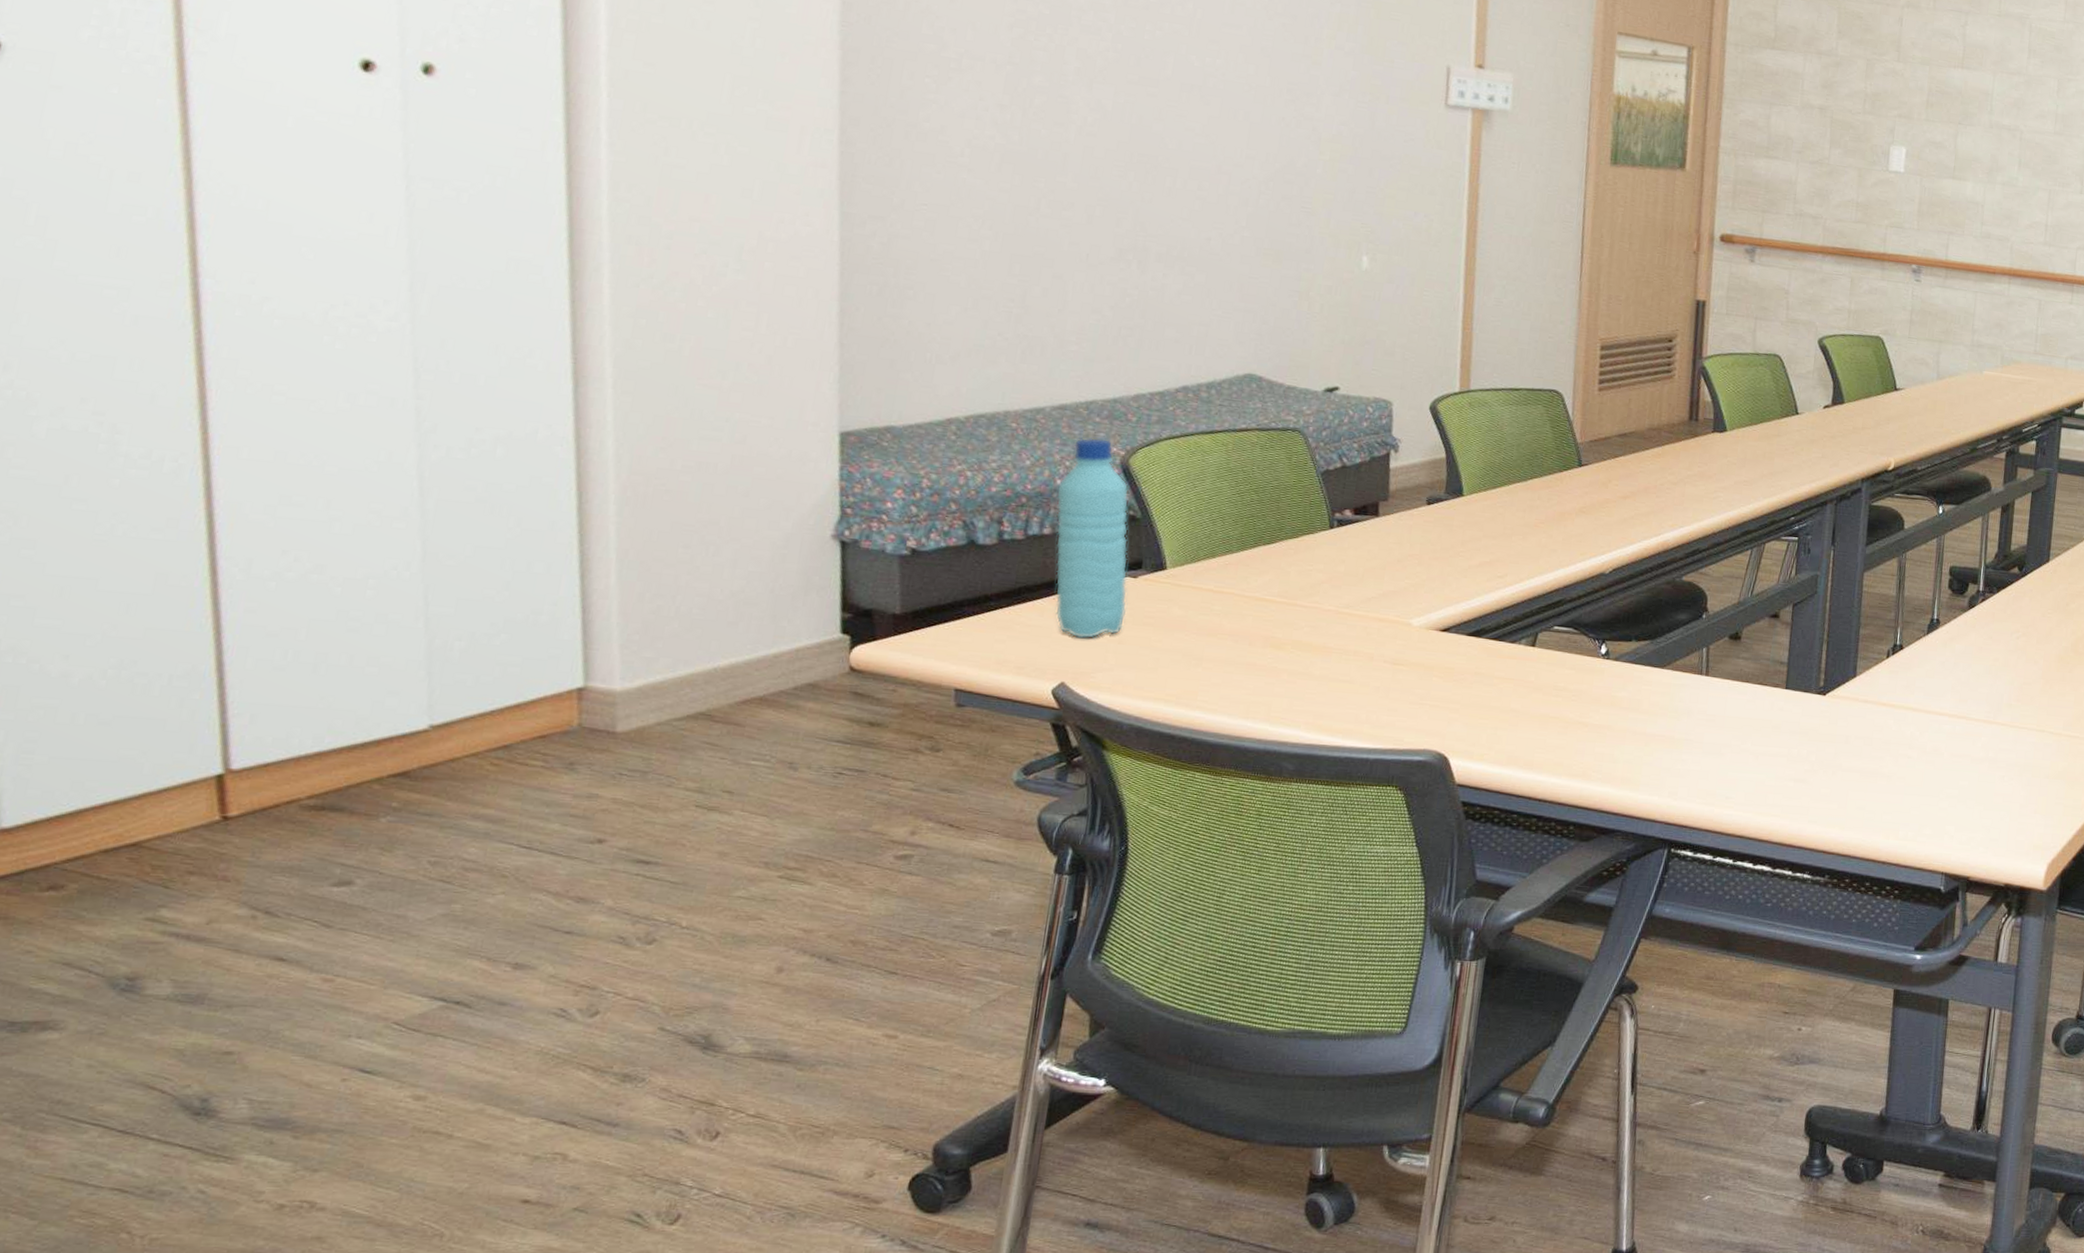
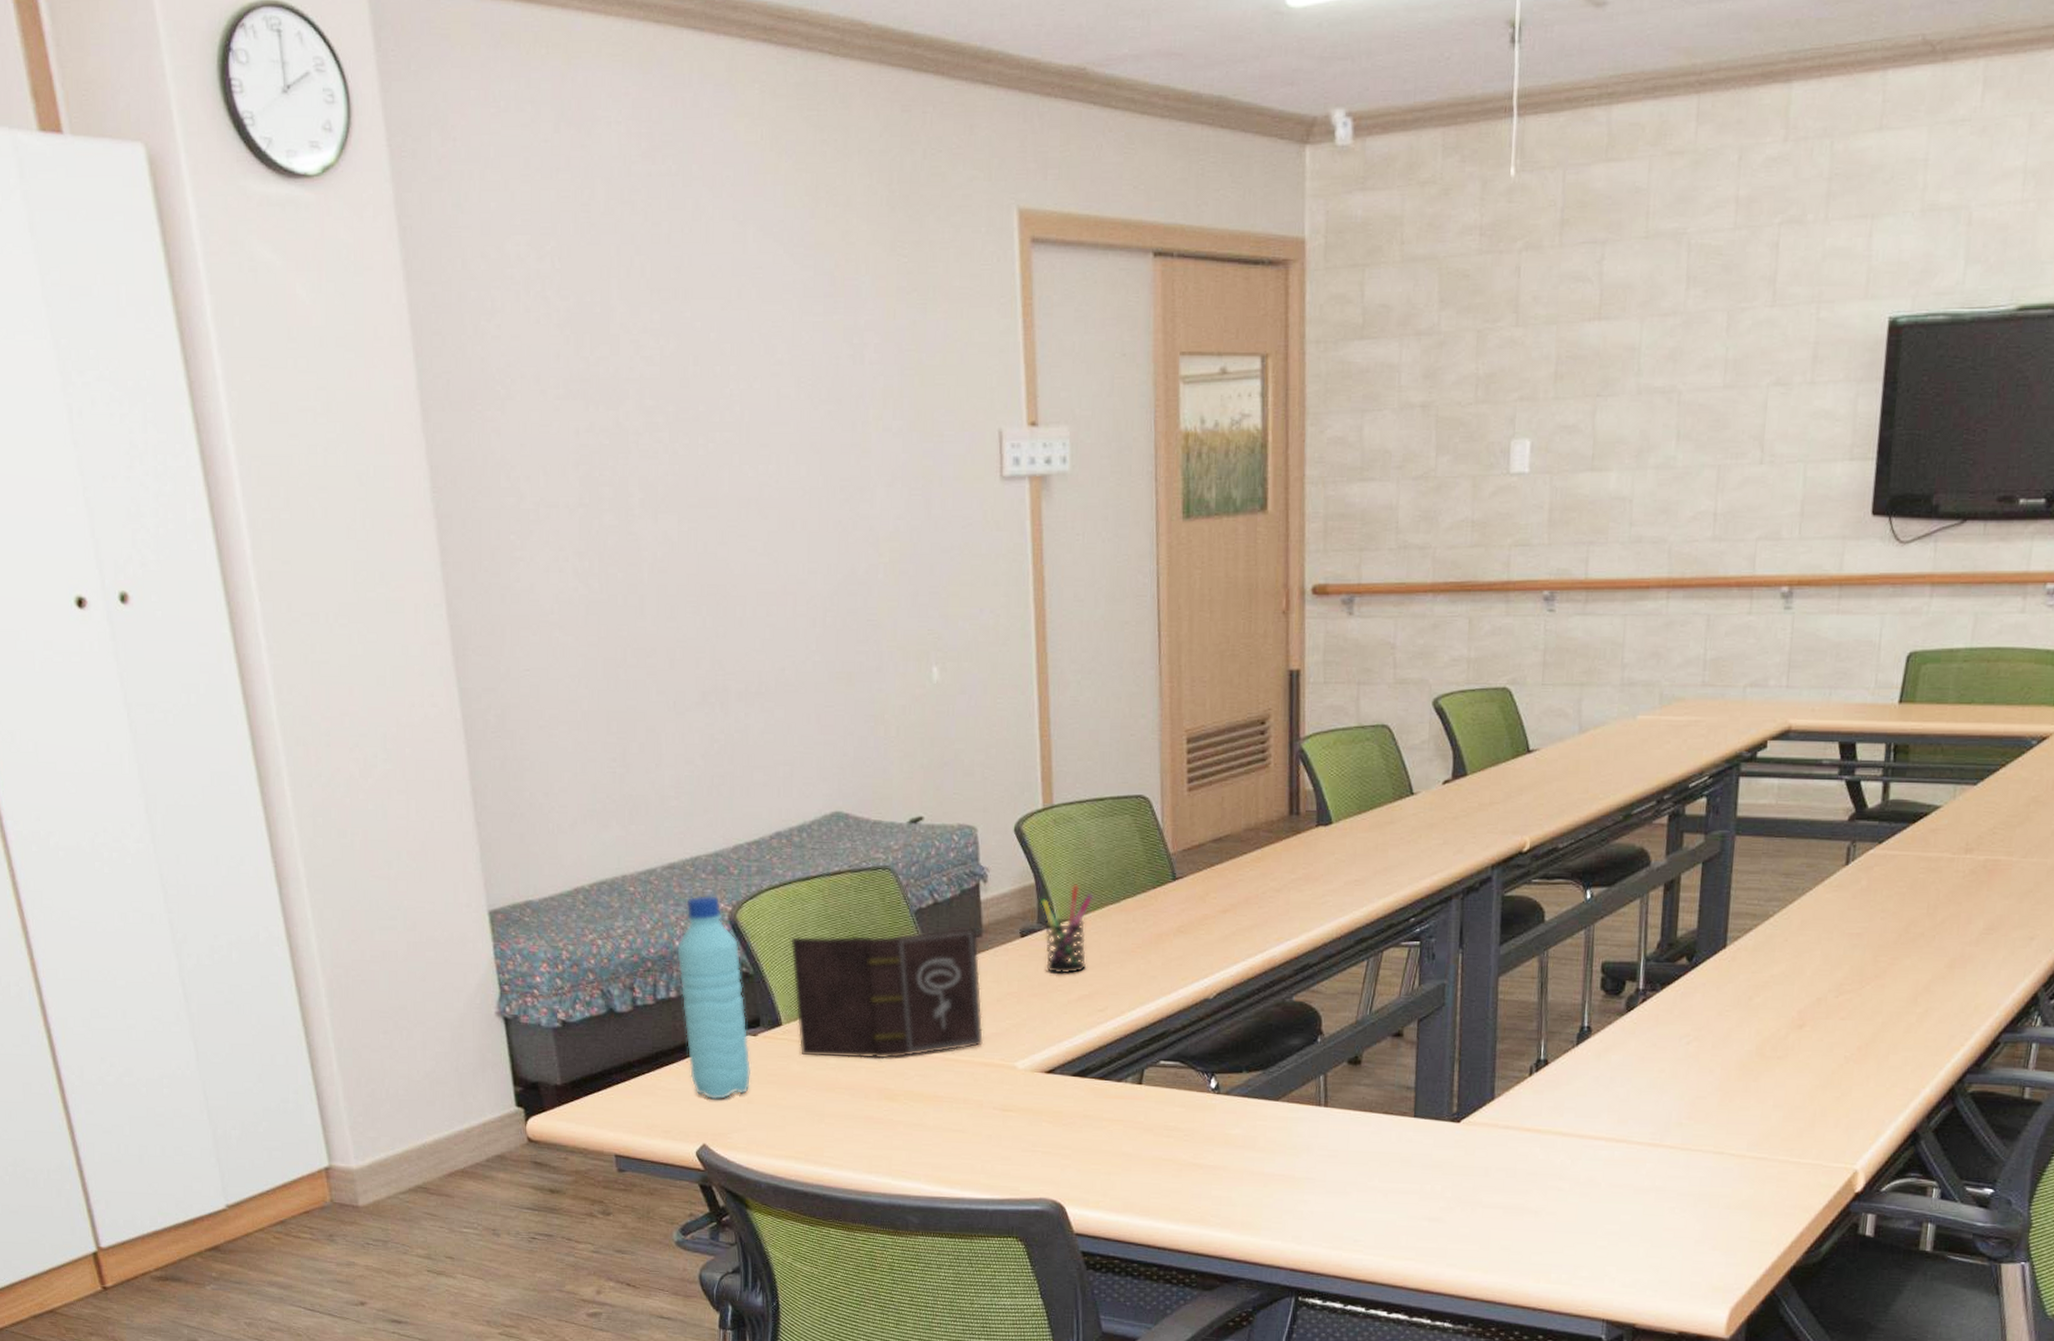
book: none [1183,486,1384,609] -> present [791,927,984,1059]
pen holder: none [1449,461,1502,542] -> present [1040,884,1094,974]

